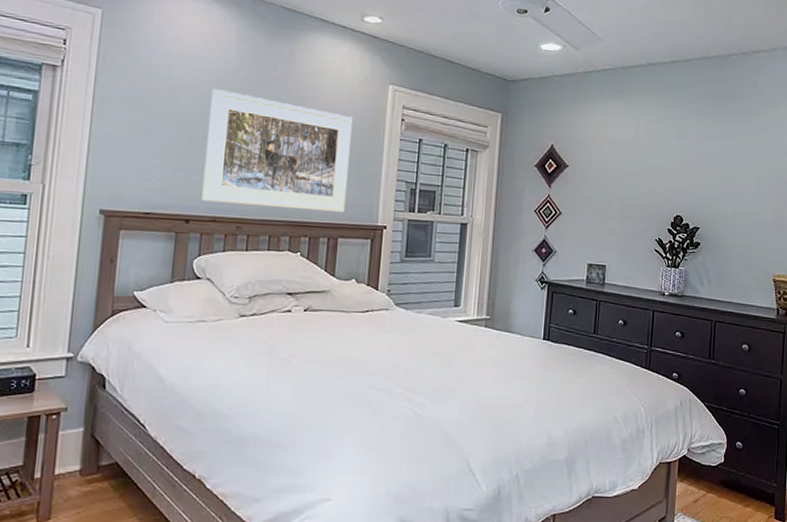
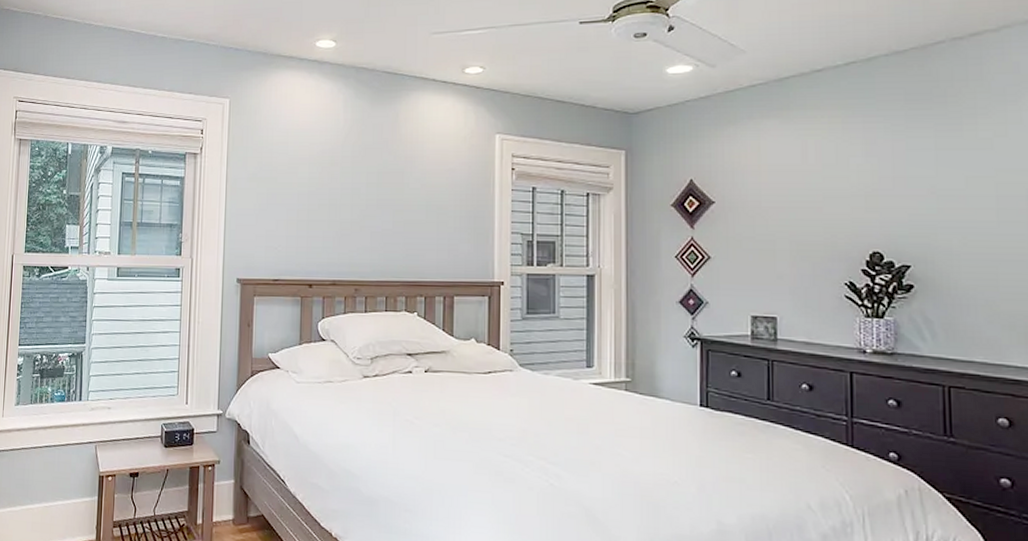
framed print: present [201,89,352,213] -> none [322,158,460,270]

